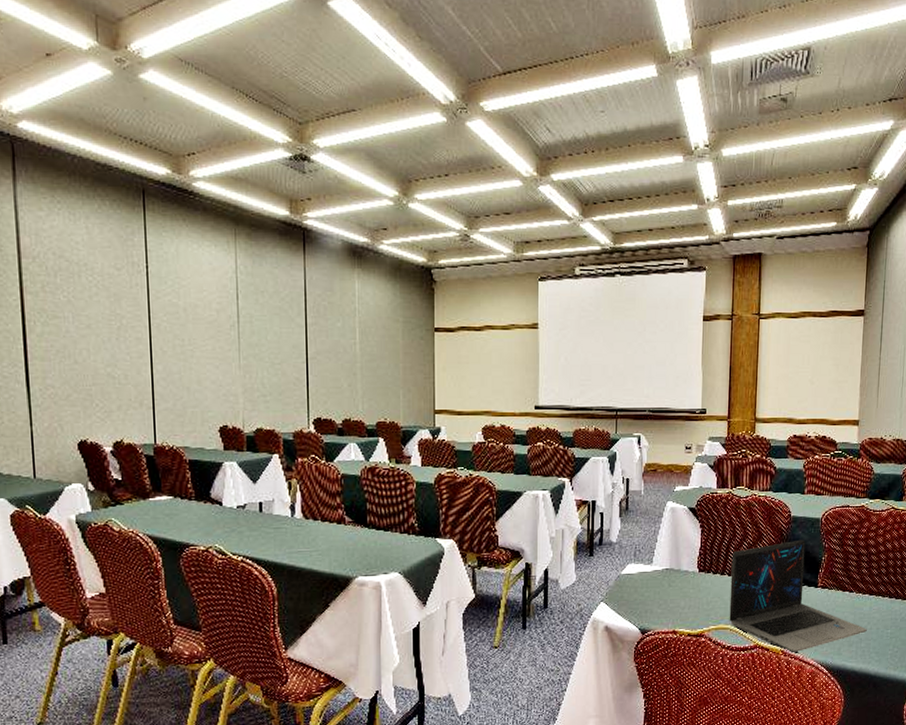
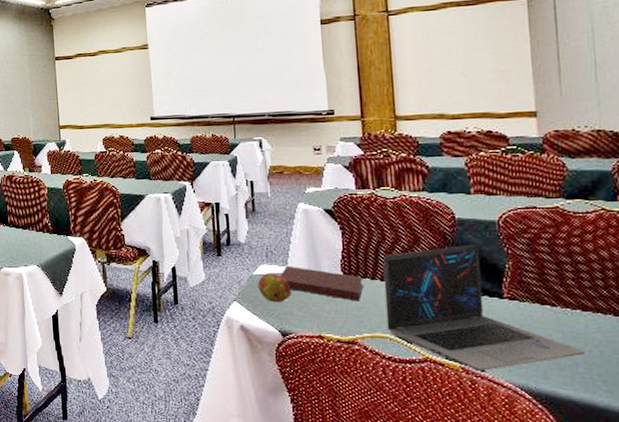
fruit: none [624,572,654,601] -> present [257,273,292,302]
notebook: none [645,564,715,596] -> present [280,265,364,302]

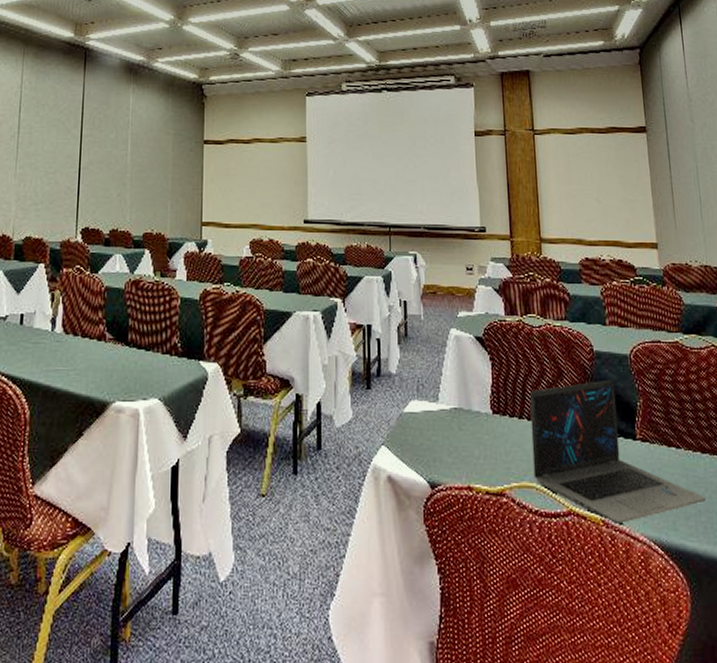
fruit: present [257,273,292,302] -> none [407,410,442,446]
notebook: present [280,265,364,302] -> none [431,401,512,445]

